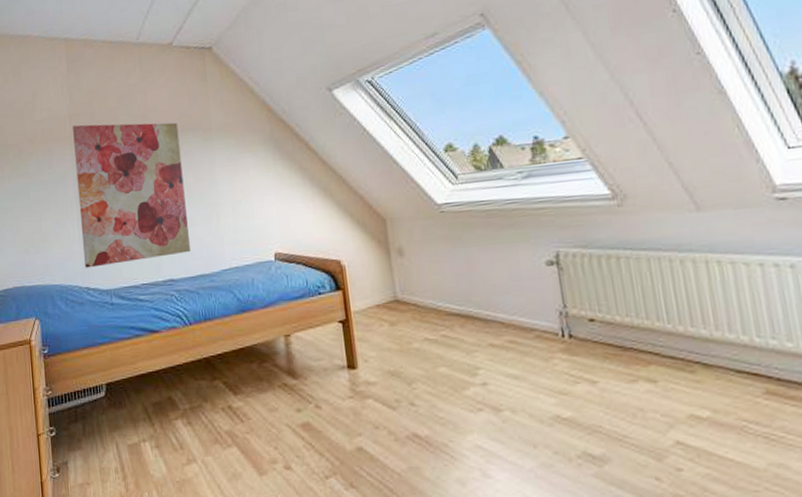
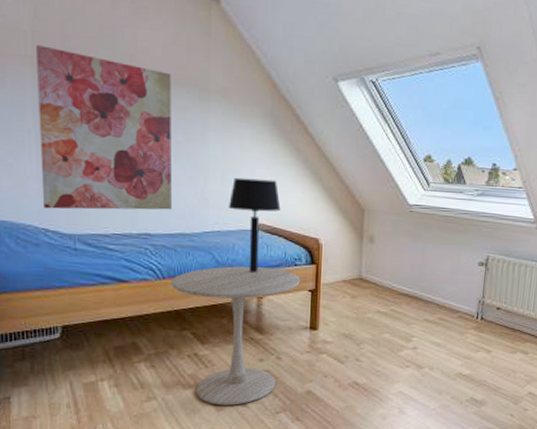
side table: none [197,300,328,468] -> present [171,266,300,405]
table lamp: none [242,204,295,309] -> present [229,177,281,274]

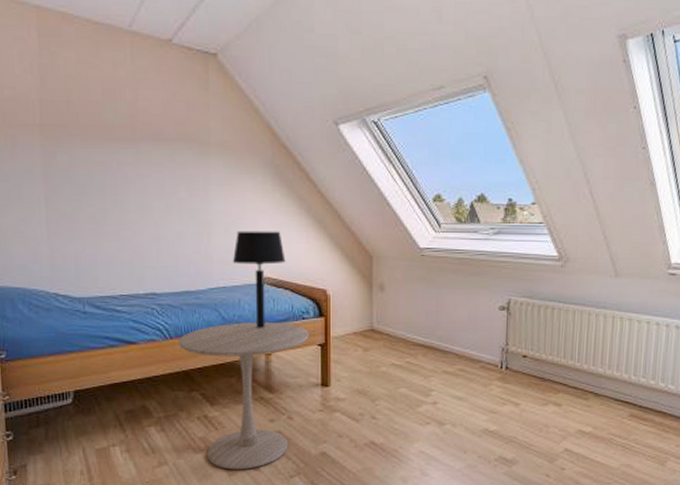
wall art: present [36,45,171,210] -> none [44,113,176,273]

